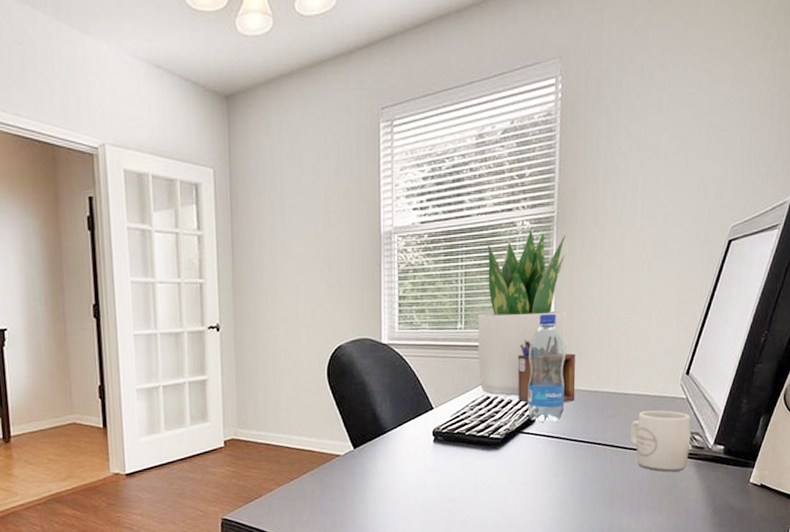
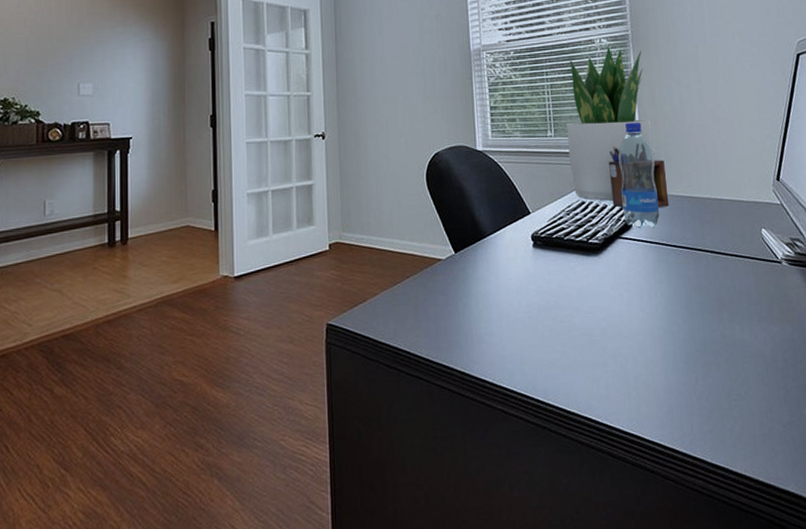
mug: present [629,410,691,472] -> none [728,216,793,280]

